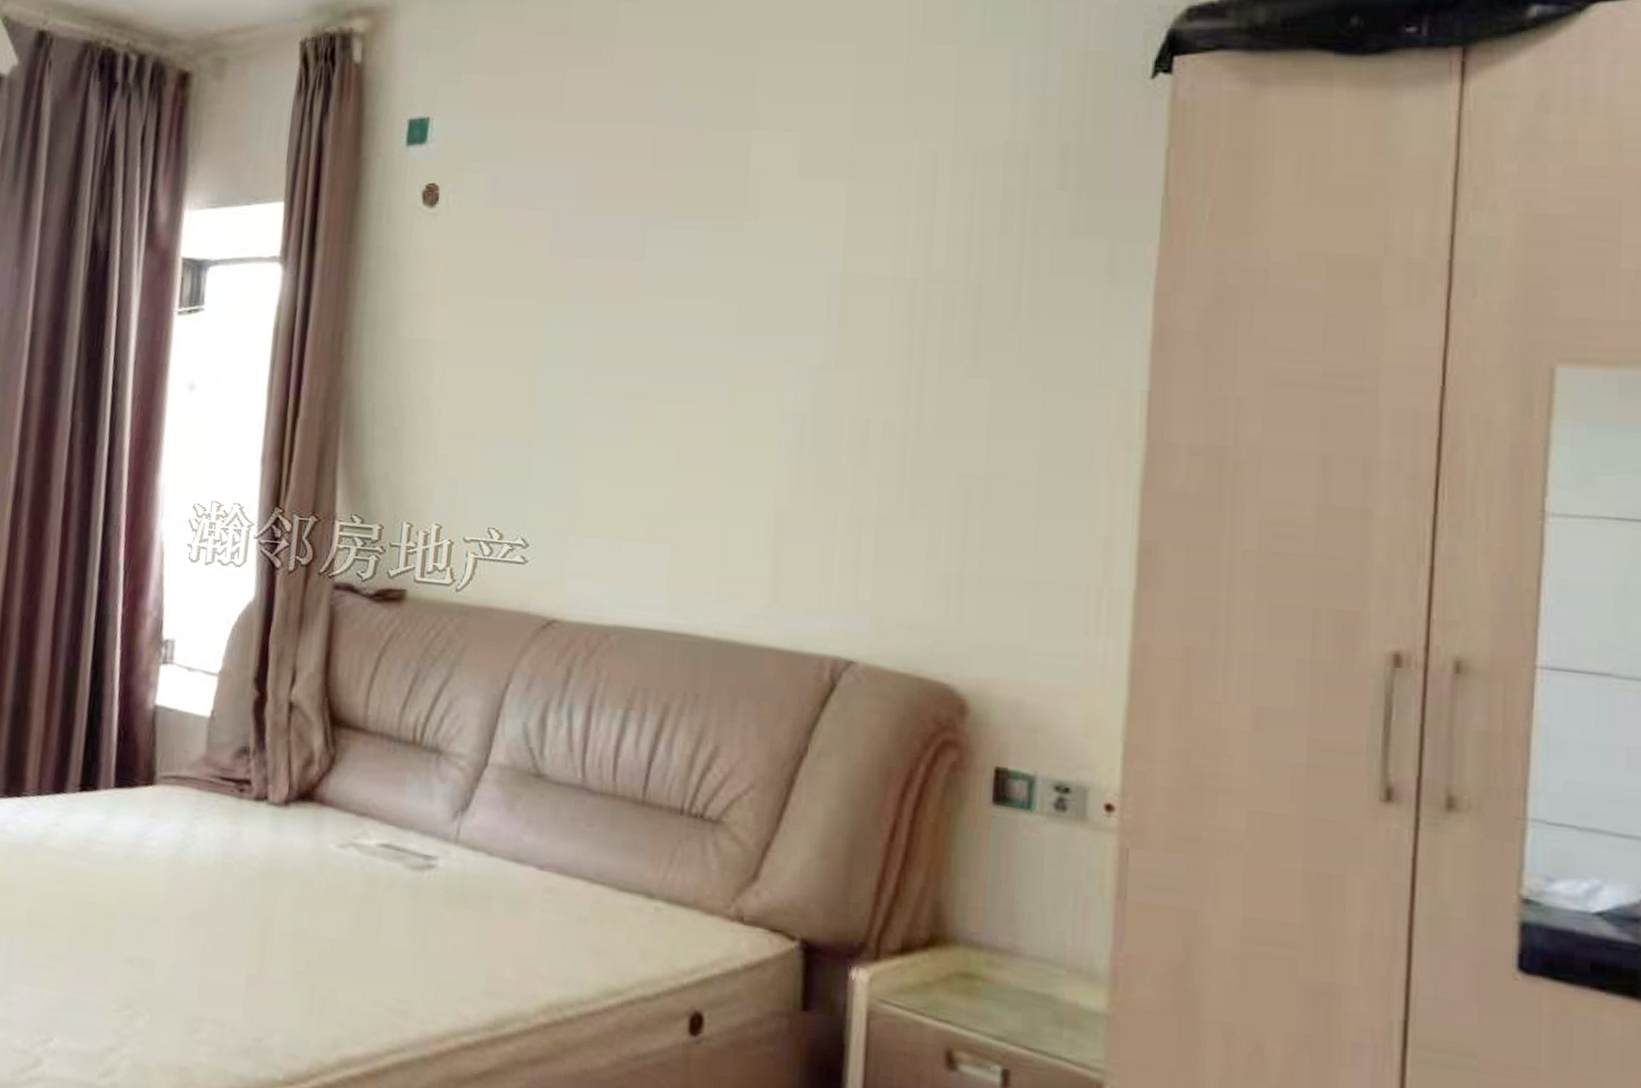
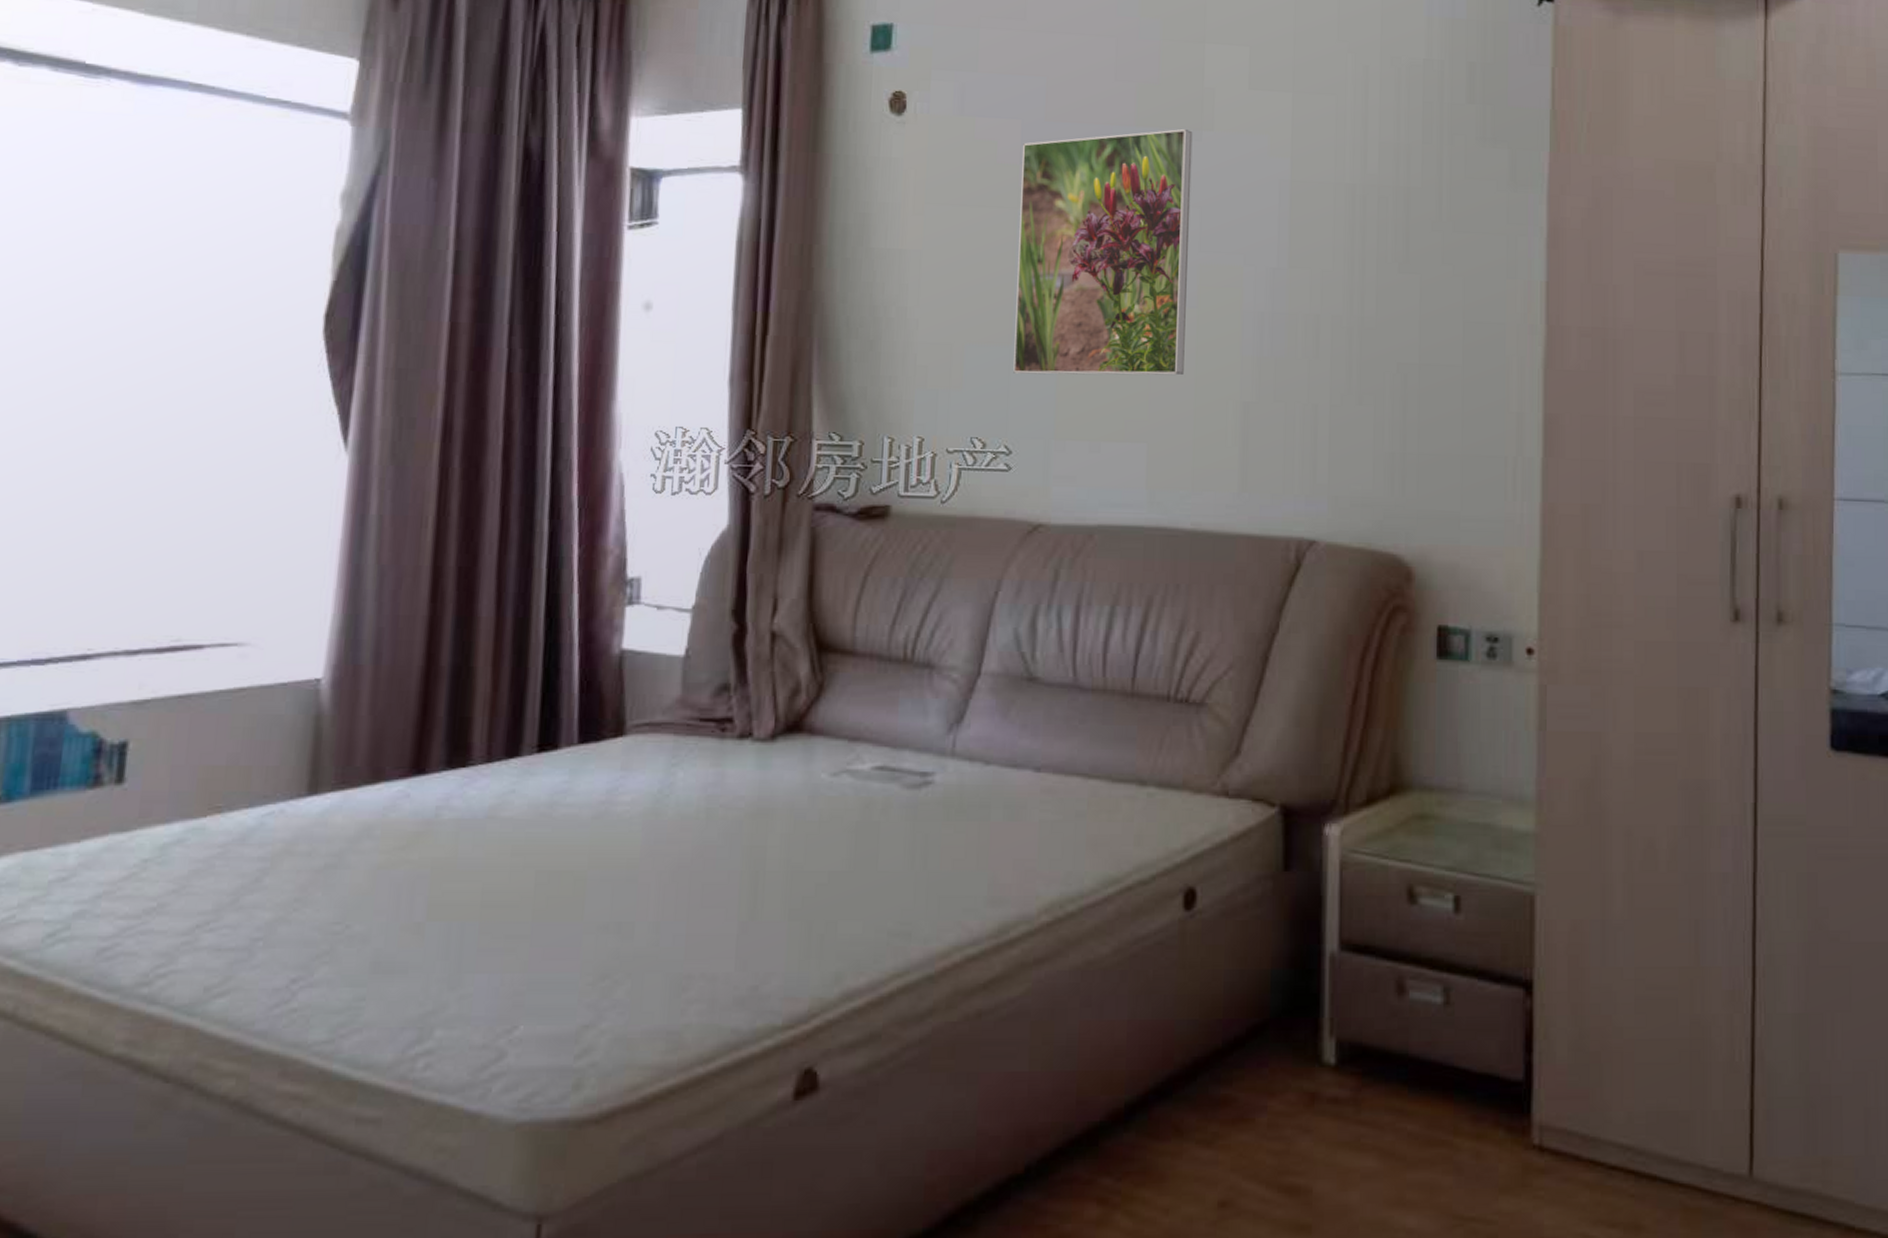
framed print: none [534,219,734,477] -> present [1013,128,1193,376]

